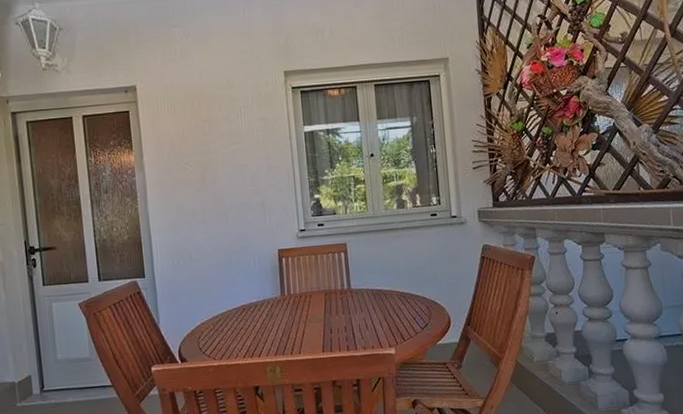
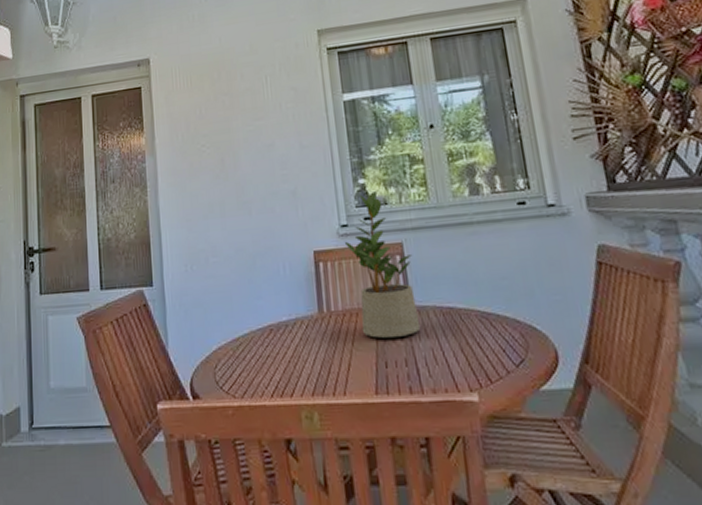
potted plant: none [303,204,357,313] -> present [345,192,421,338]

